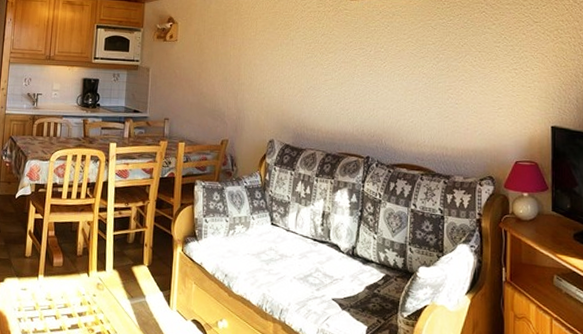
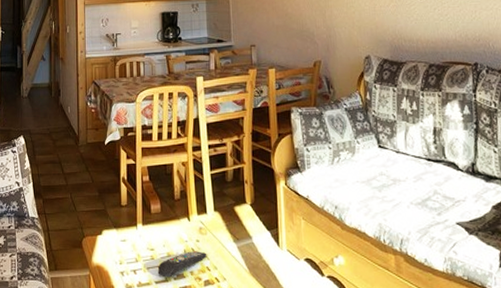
remote control: none [53,304,102,327] -> present [157,251,207,278]

